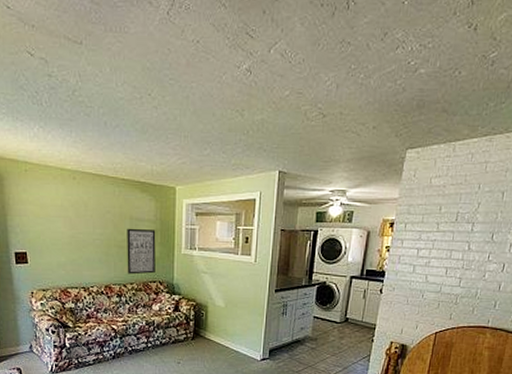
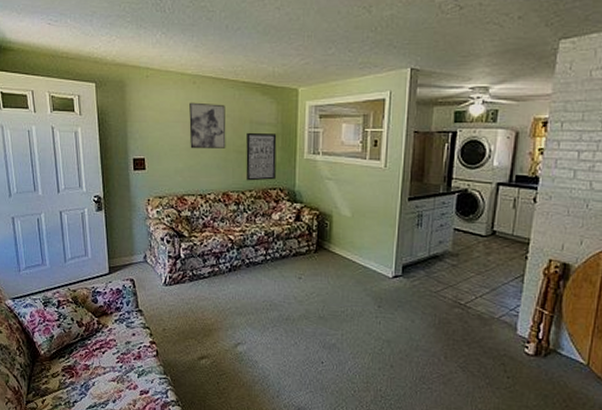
wall art: none [70,198,107,244] -> present [189,102,226,149]

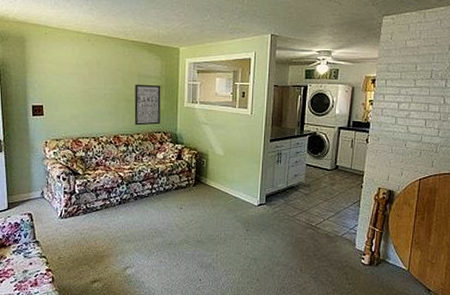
wall art: present [189,102,226,149] -> none [84,57,117,98]

